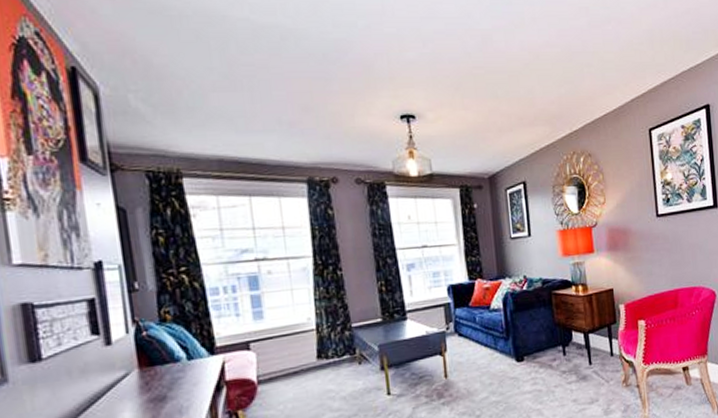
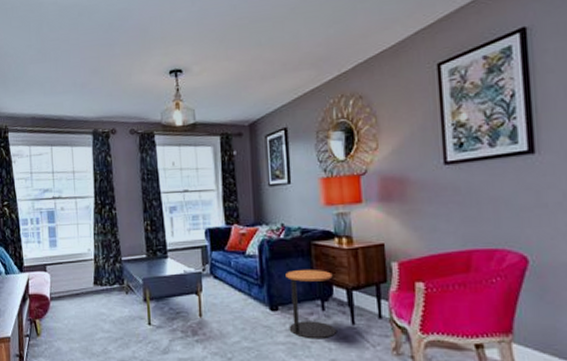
side table: none [529,317,576,384] -> present [286,269,336,340]

